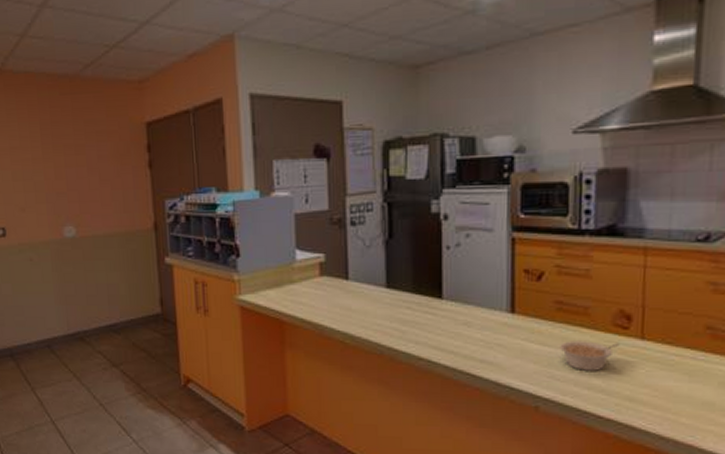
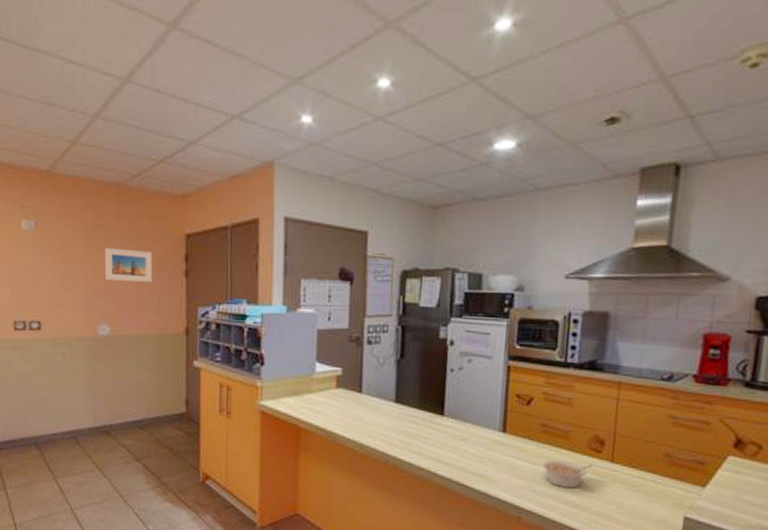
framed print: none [63,144,115,178] -> present [104,247,153,283]

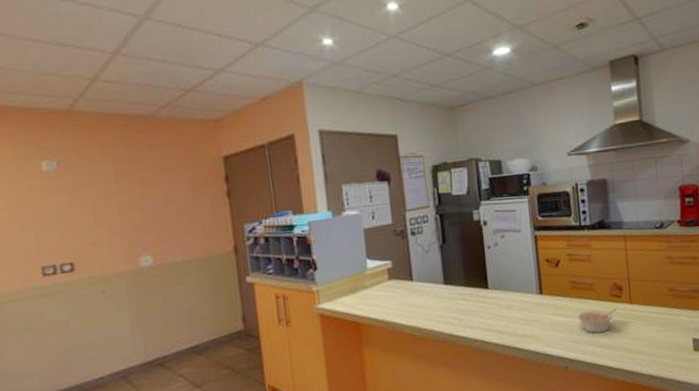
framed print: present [104,247,153,283] -> none [138,177,194,210]

